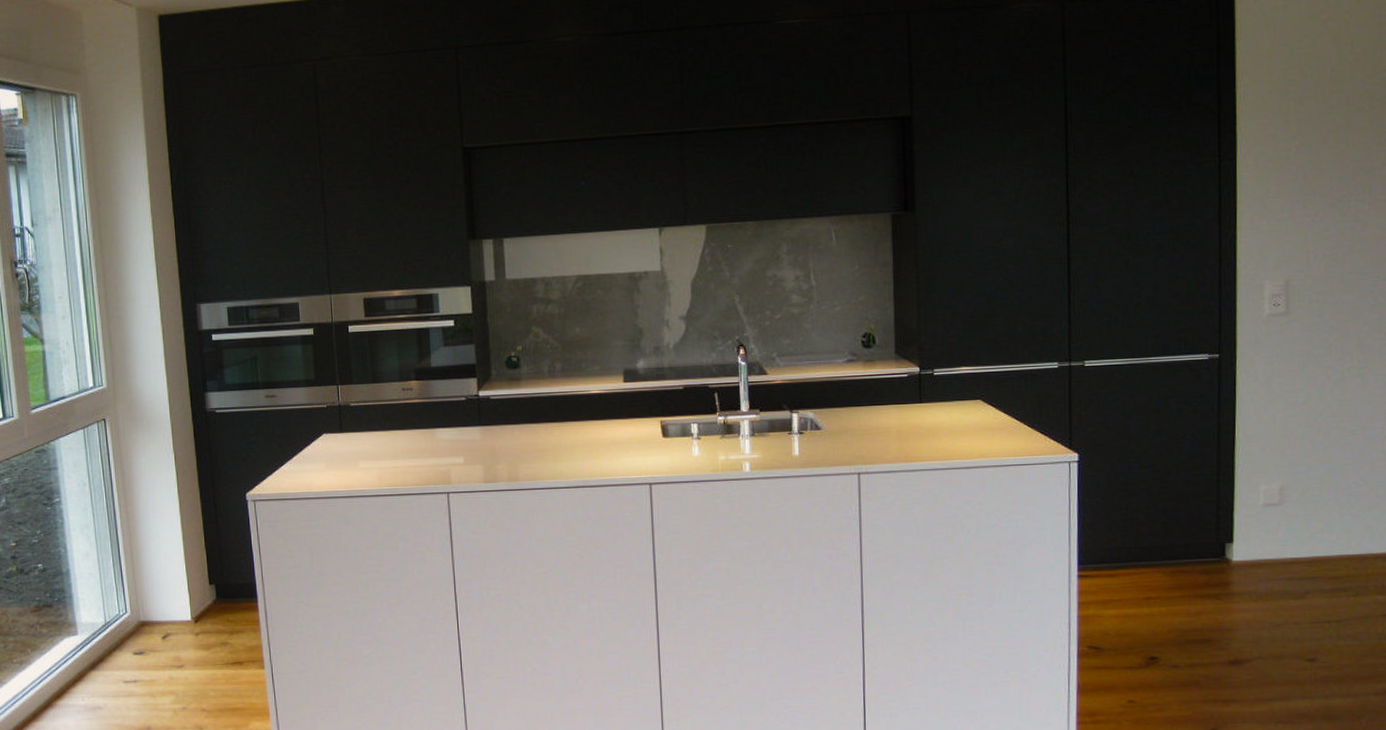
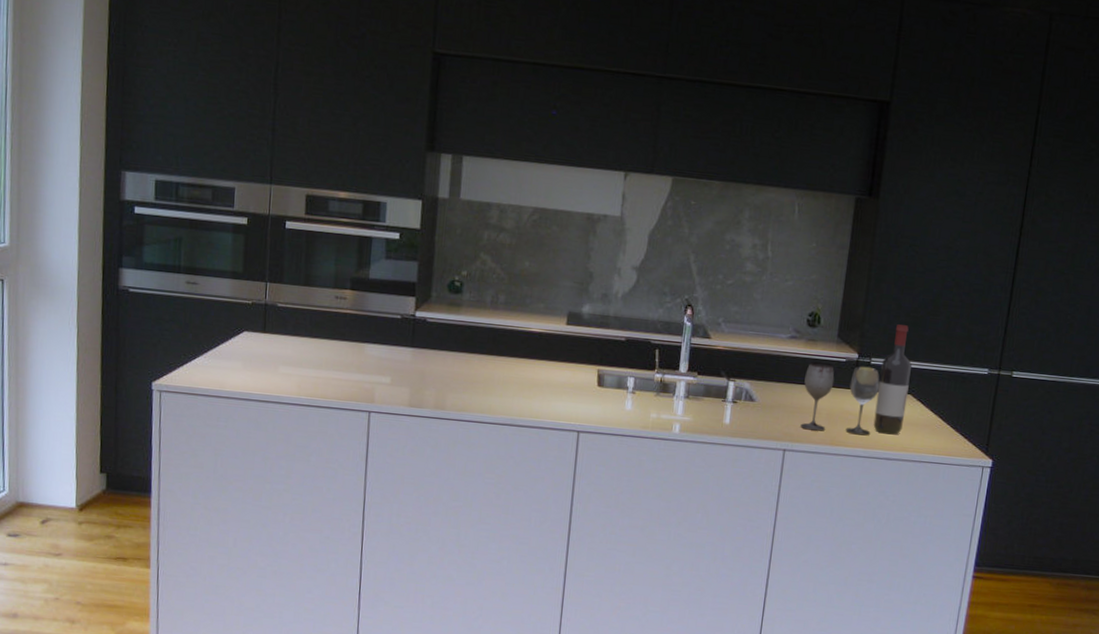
wineglass: none [868,378,947,450] -> present [800,361,880,436]
wine bottle: none [945,331,978,443] -> present [873,324,913,435]

